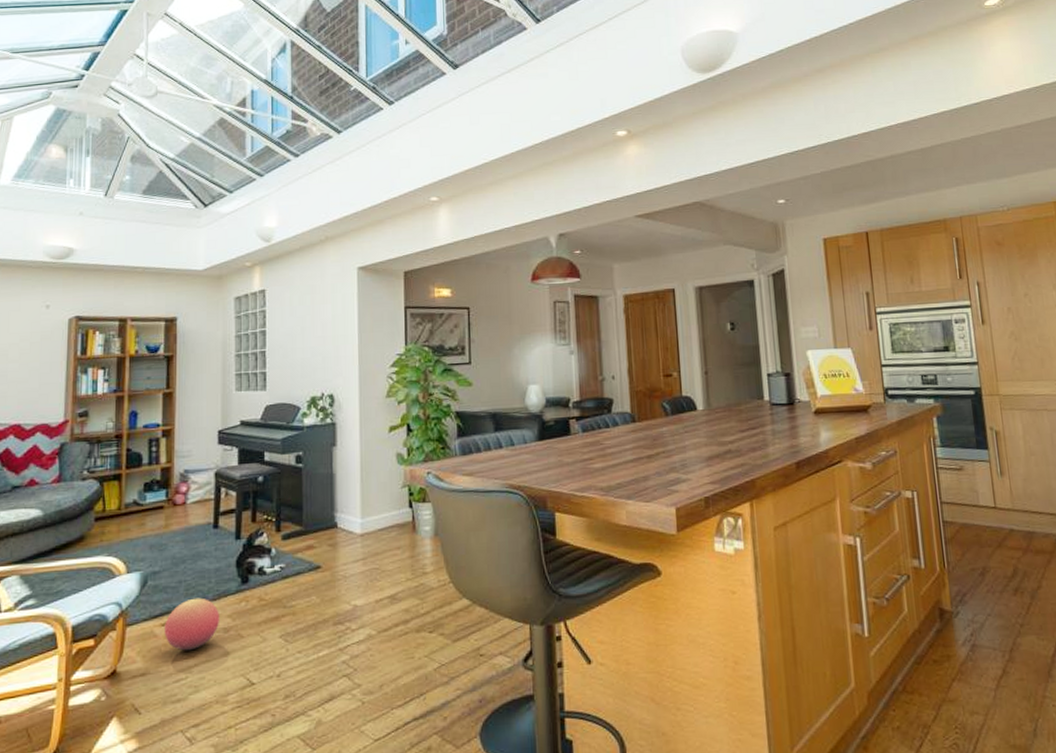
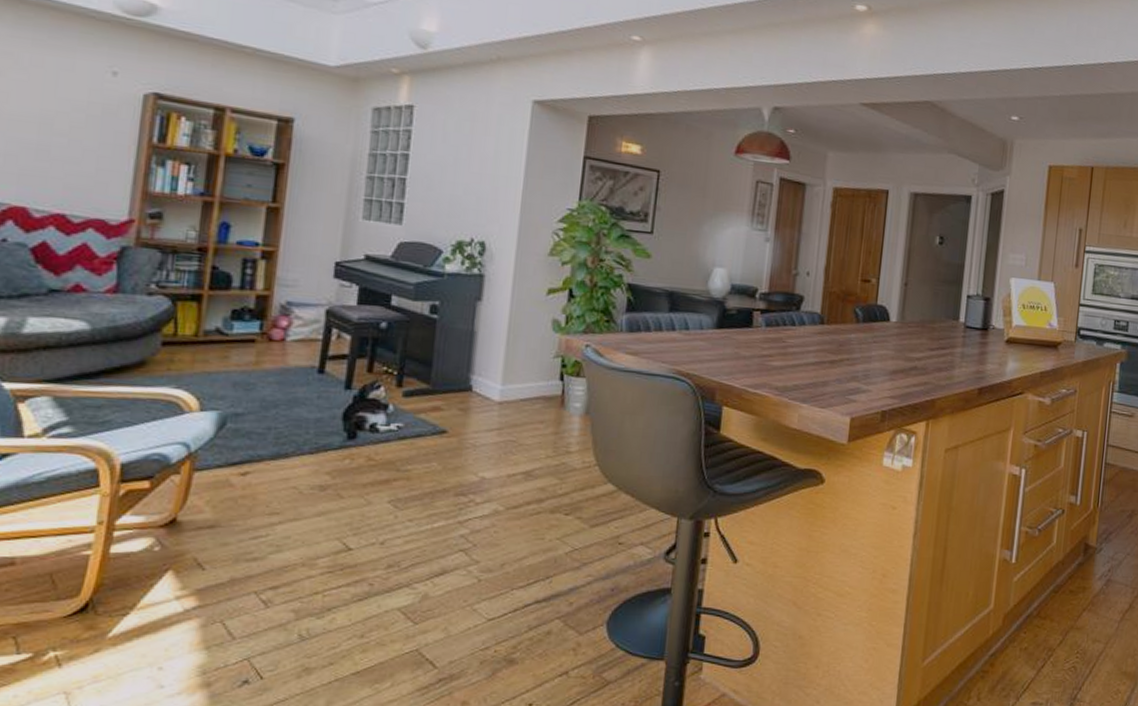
ball: present [164,597,220,651] -> none [243,448,317,506]

